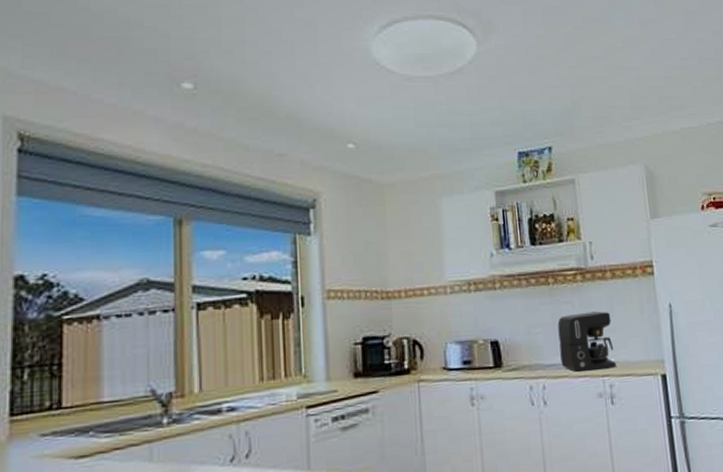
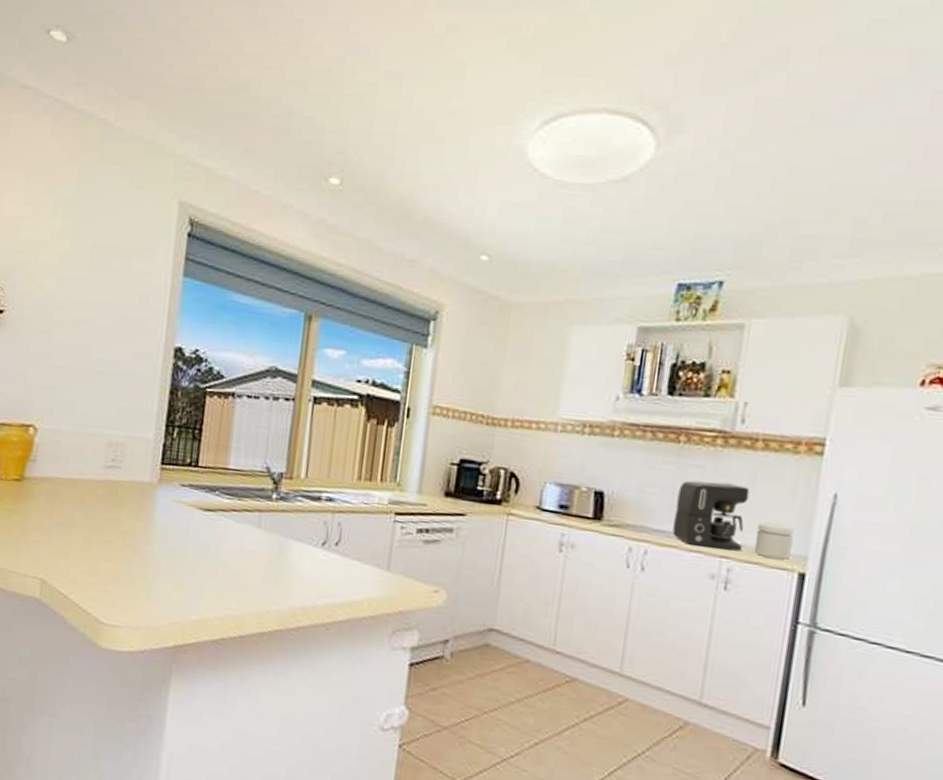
jar: none [622,337,652,368] -> present [753,522,794,560]

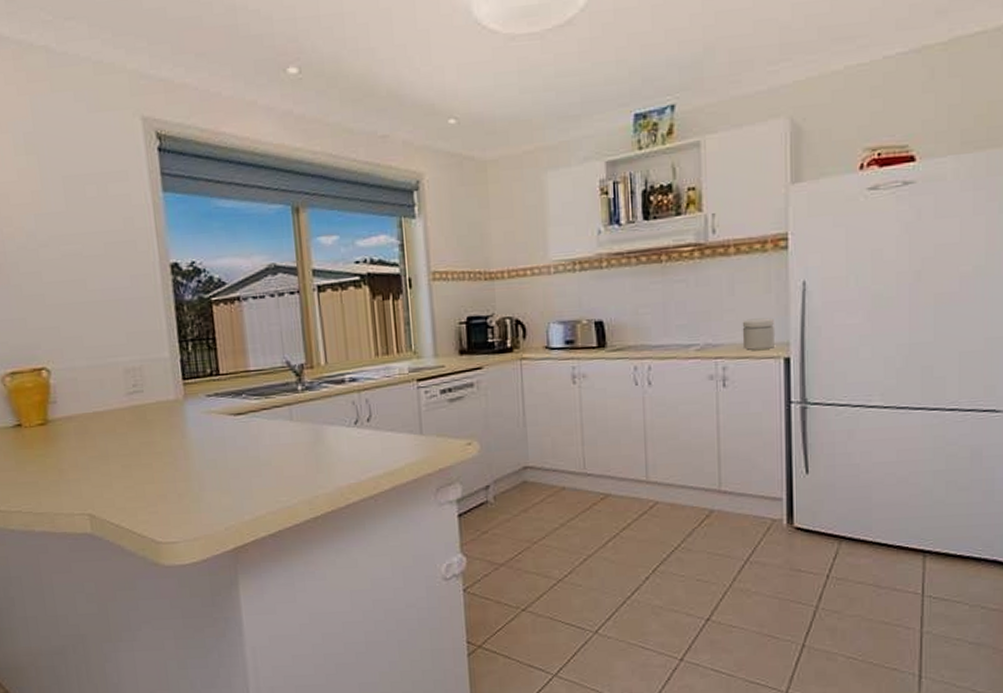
coffee maker: present [672,480,750,552] -> none [668,290,732,354]

